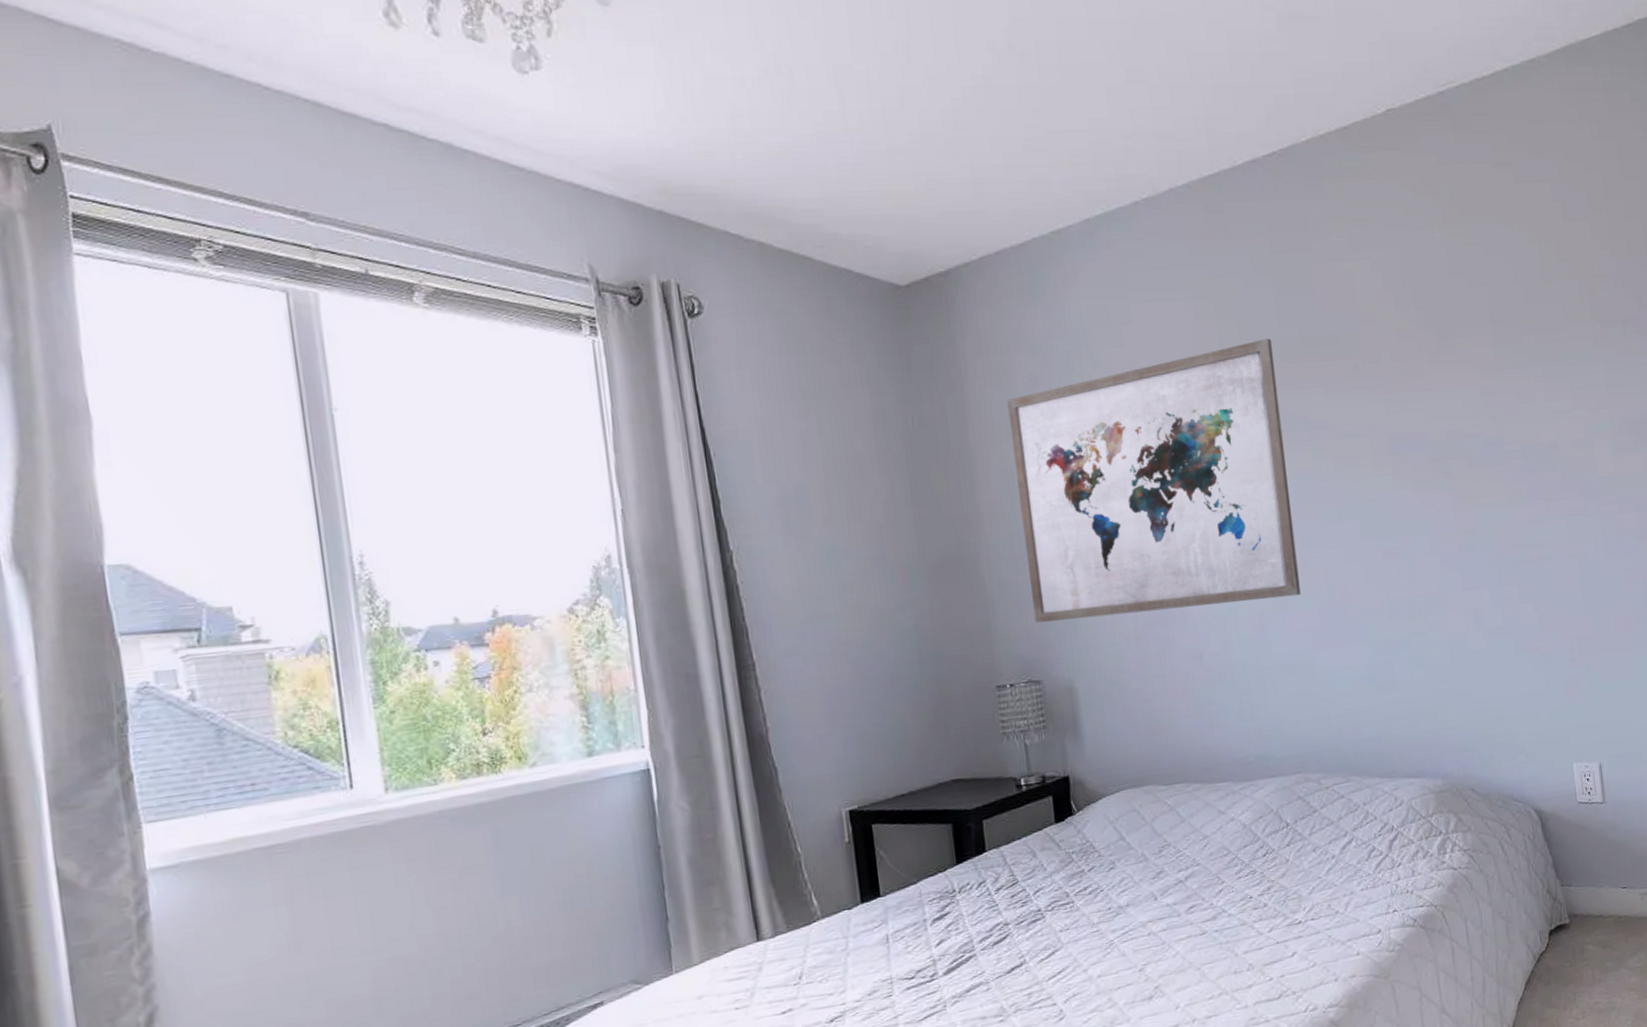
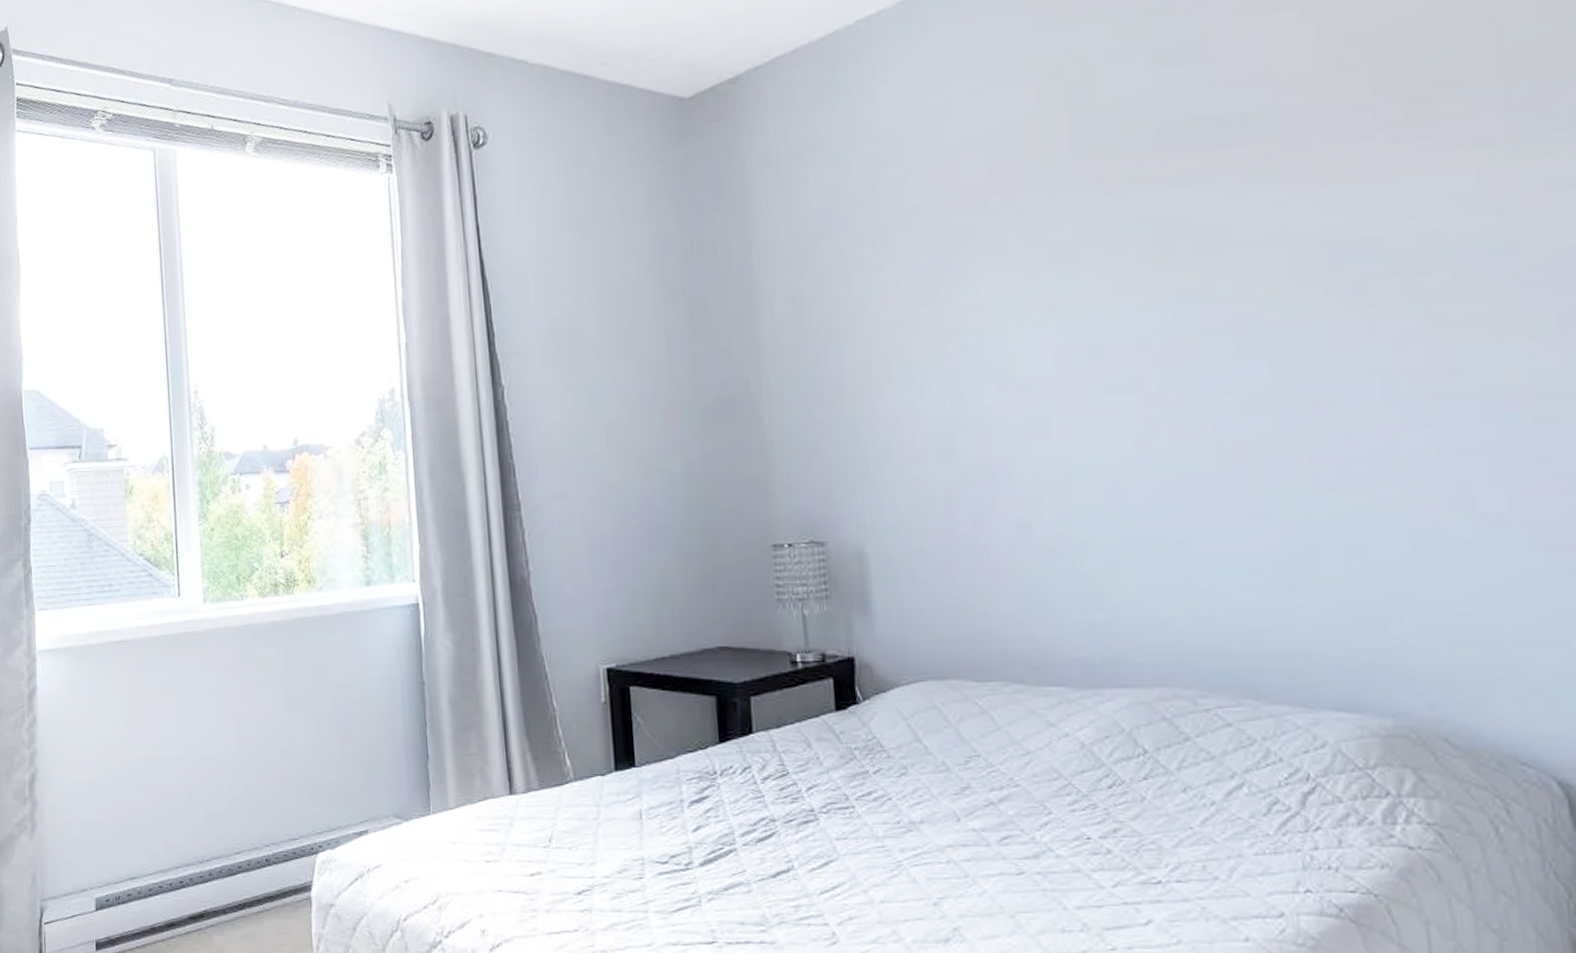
wall art: present [1007,338,1301,624] -> none [798,124,1176,476]

